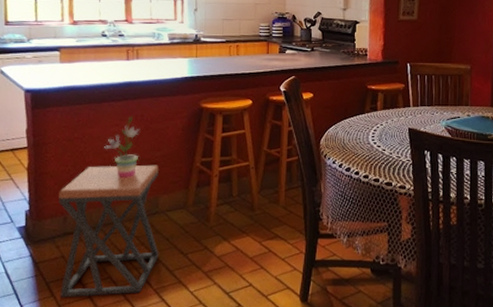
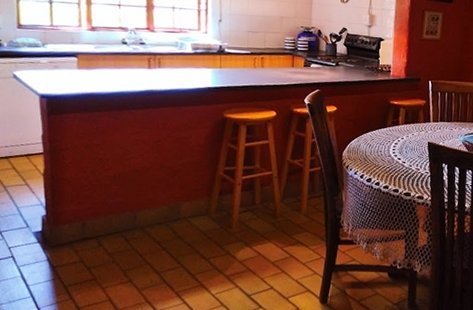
stool: present [59,164,159,298] -> none [77,172,181,301]
potted plant: present [104,116,141,177] -> none [124,125,162,185]

